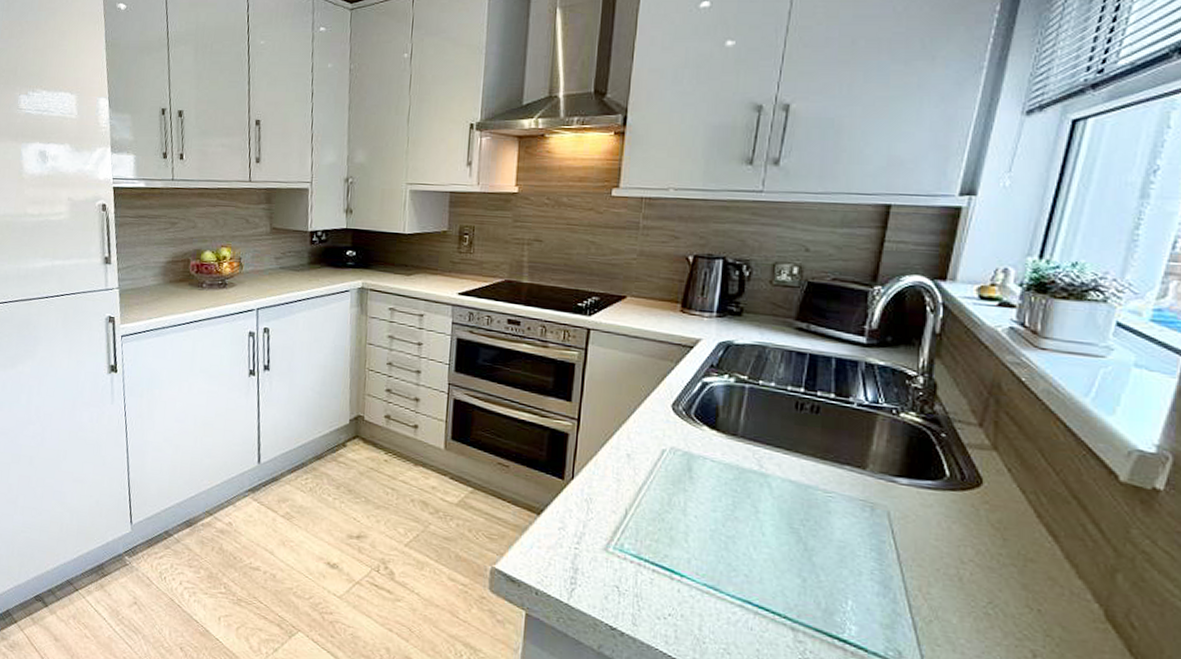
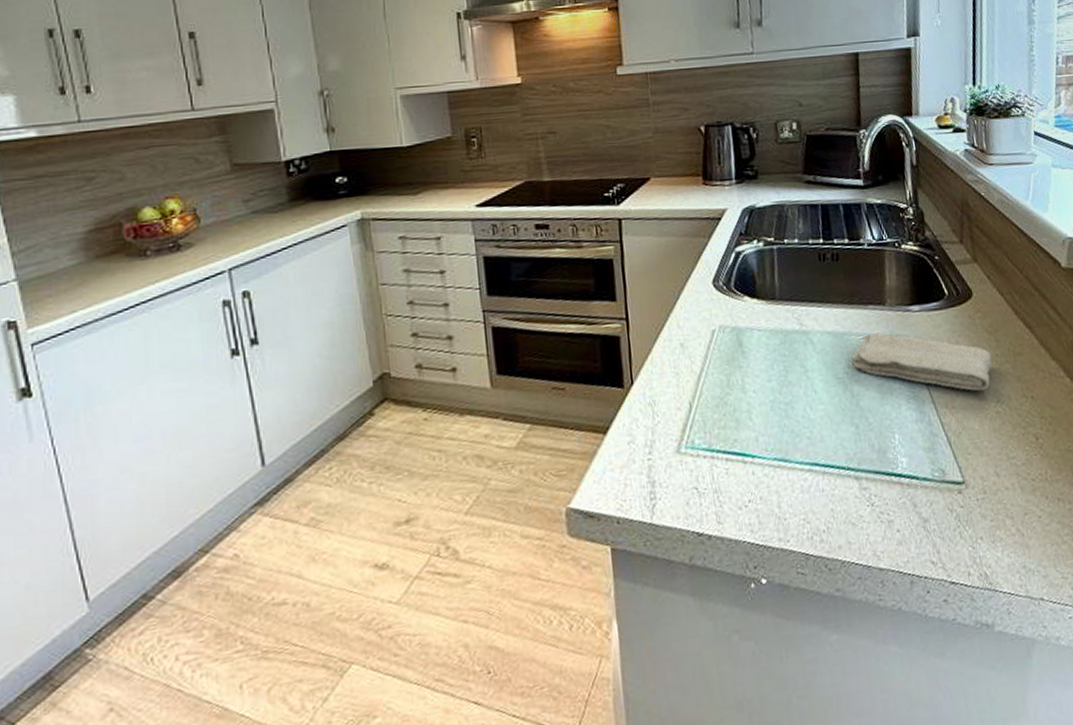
washcloth: none [812,492,993,587] -> present [852,332,992,391]

